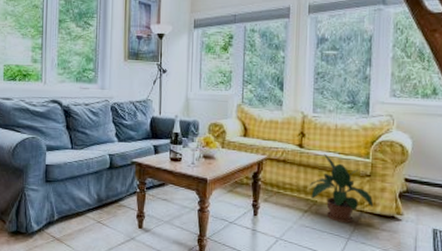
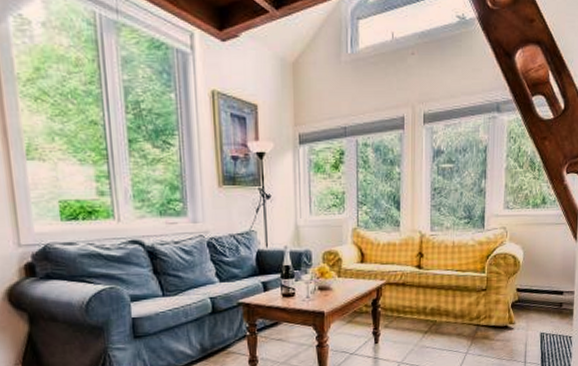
potted plant: present [310,153,374,223] -> none [429,272,489,338]

